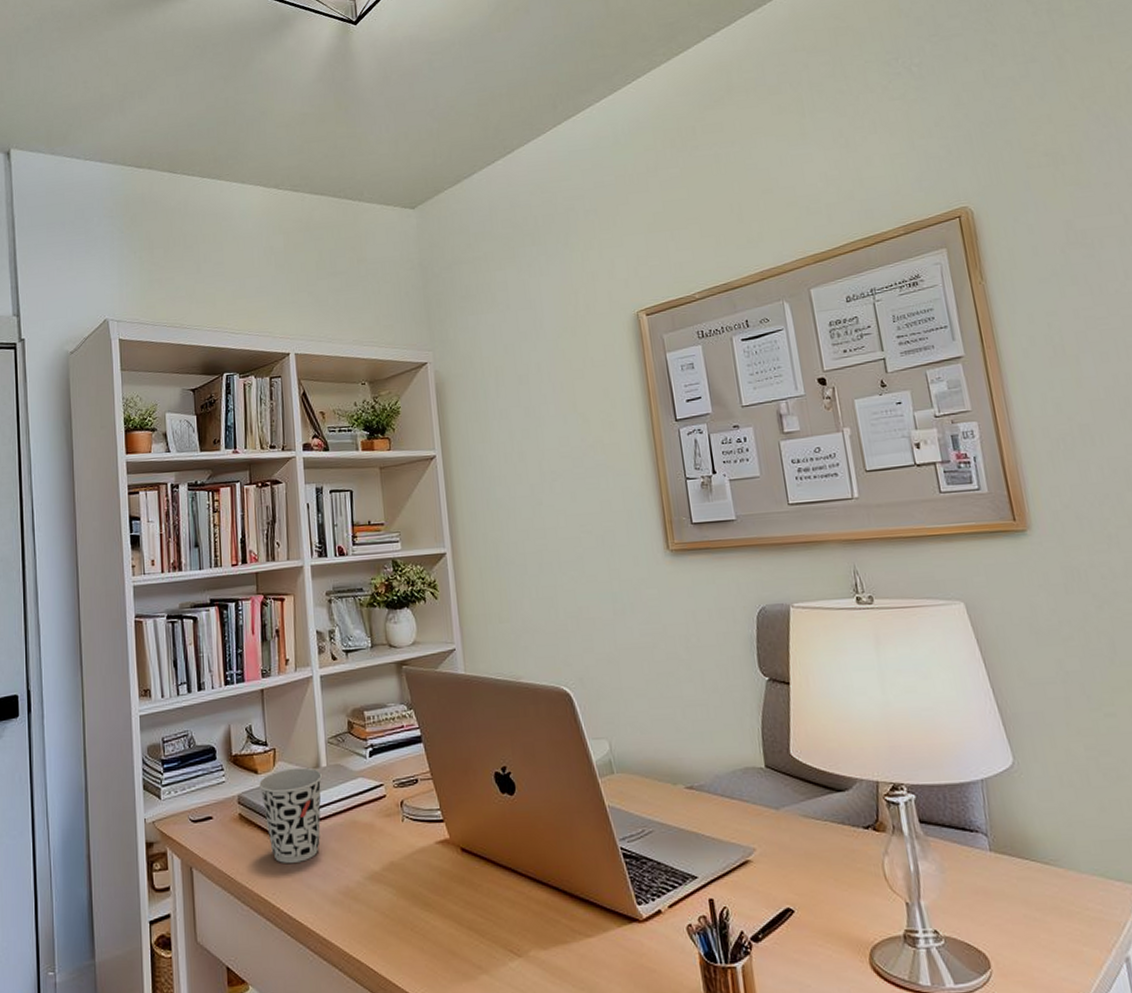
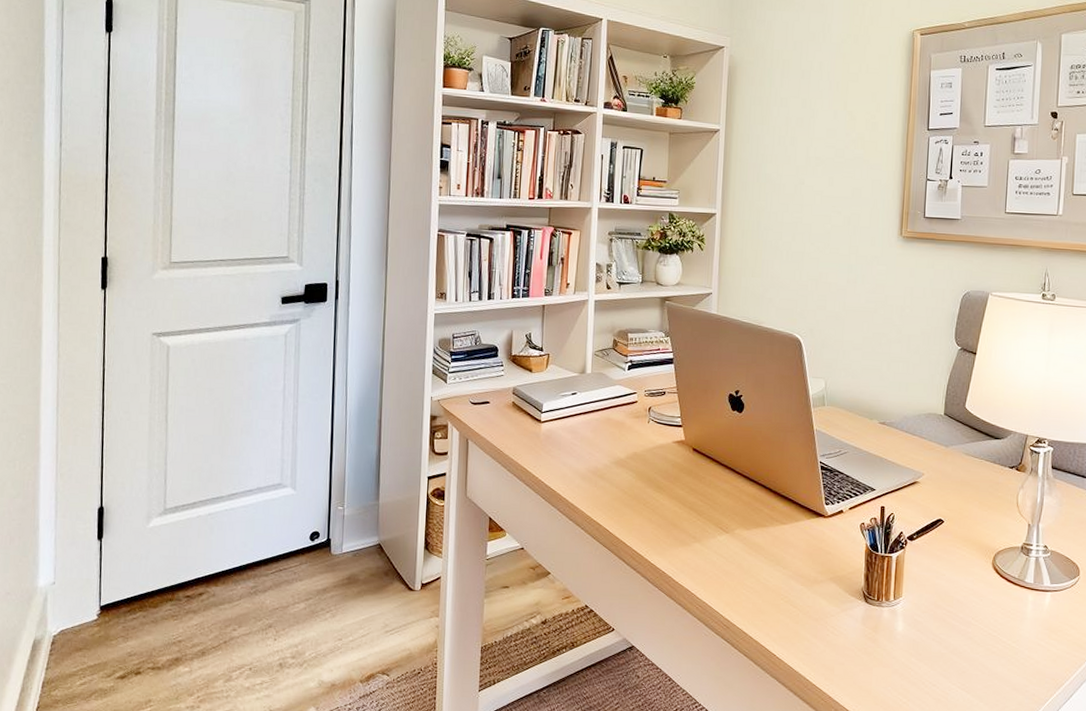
cup: present [259,767,322,864] -> none [532,371,586,446]

